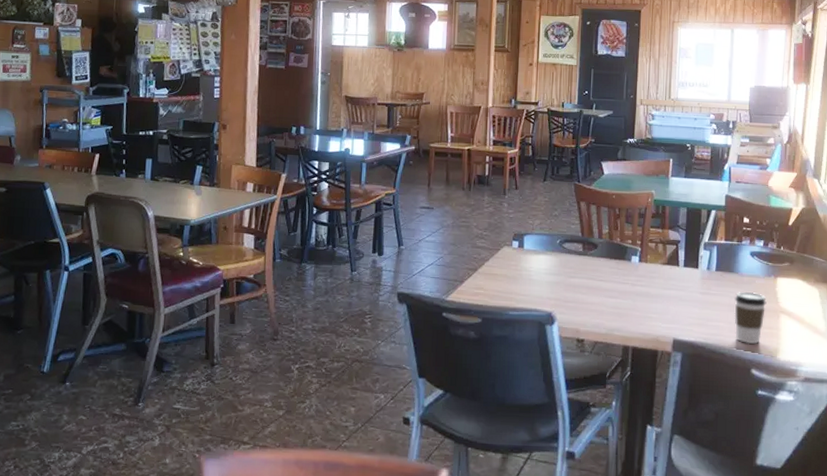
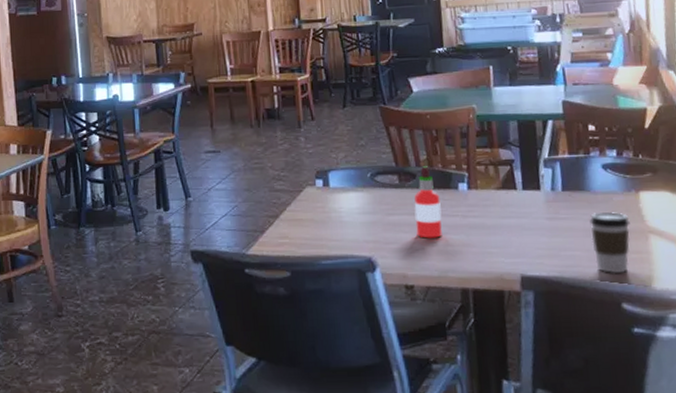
hot sauce: none [592,239,615,301] -> present [414,166,442,238]

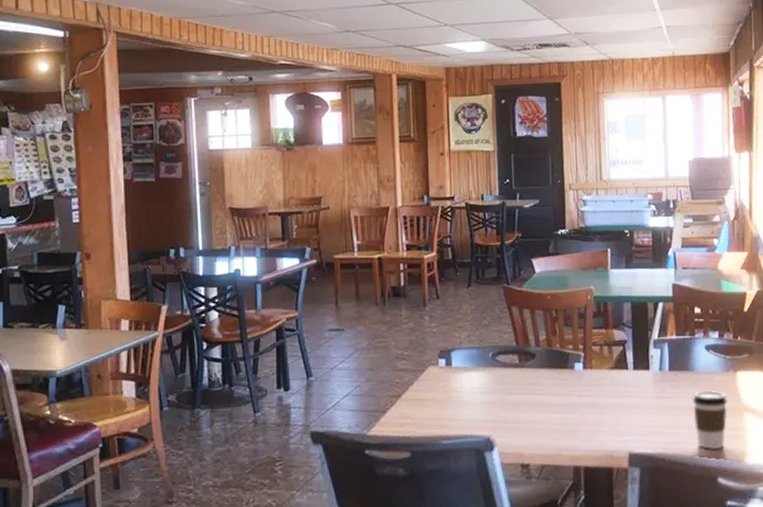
hot sauce: present [414,166,442,238] -> none [532,346,558,418]

